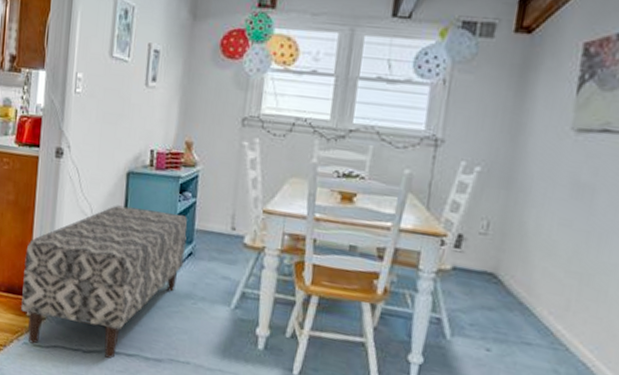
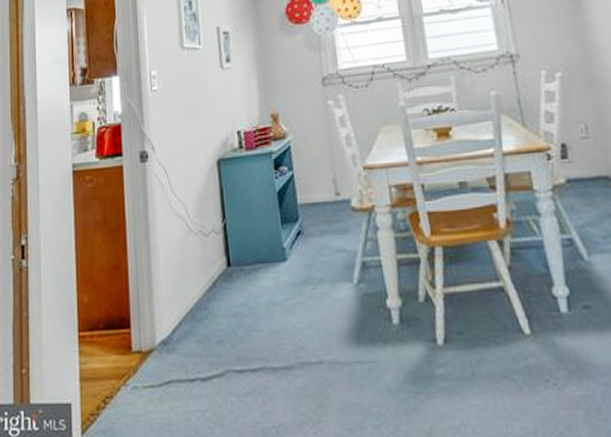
bench: present [21,205,188,359] -> none [122,193,294,386]

